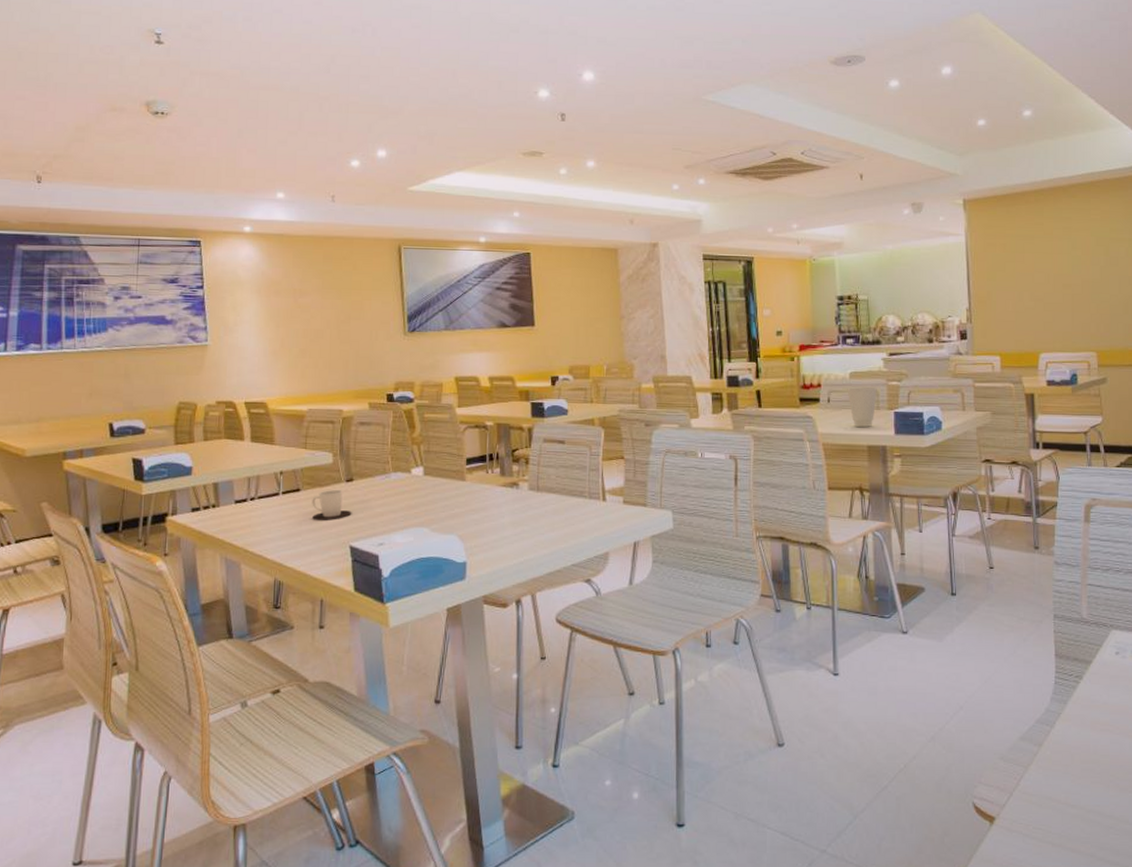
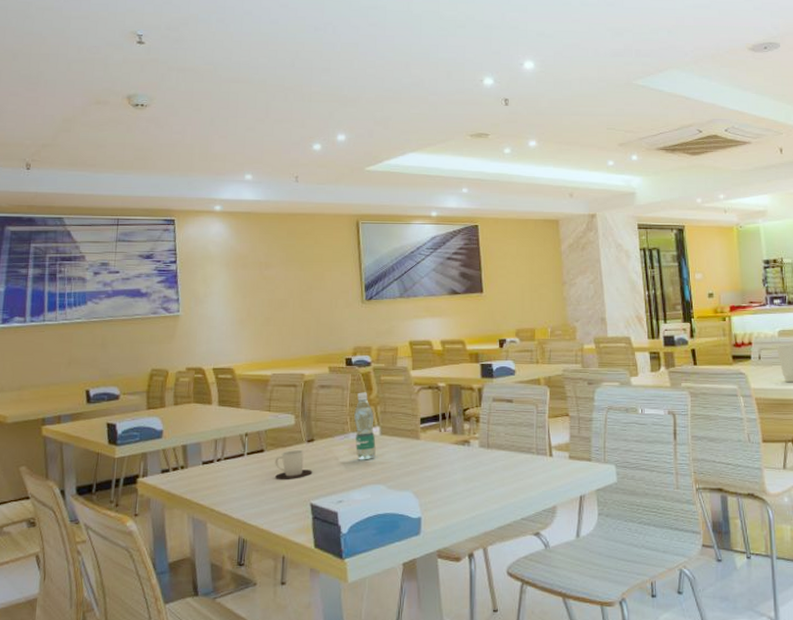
bottle: none [396,430,419,502] -> present [354,392,376,460]

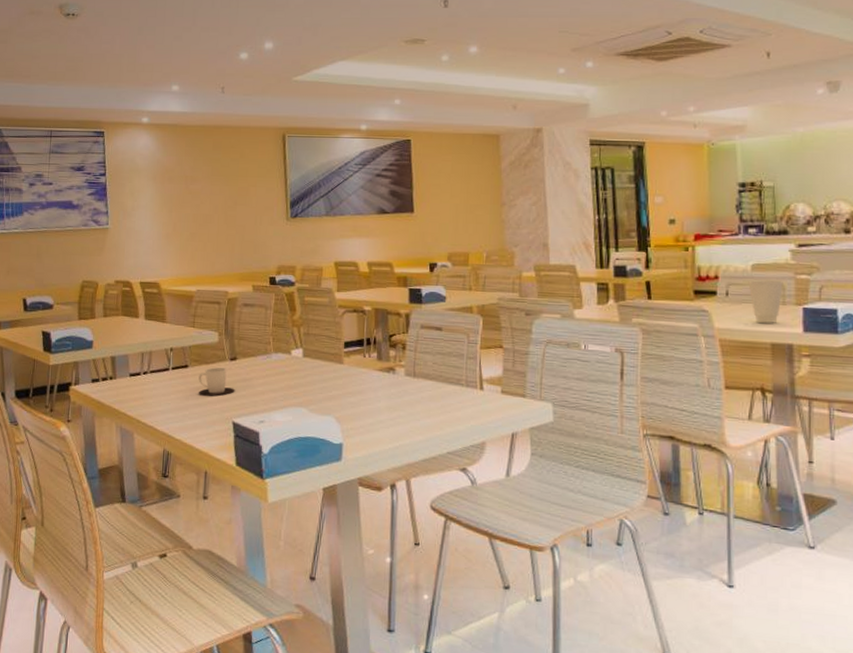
bottle: present [354,392,376,460] -> none [277,312,299,382]

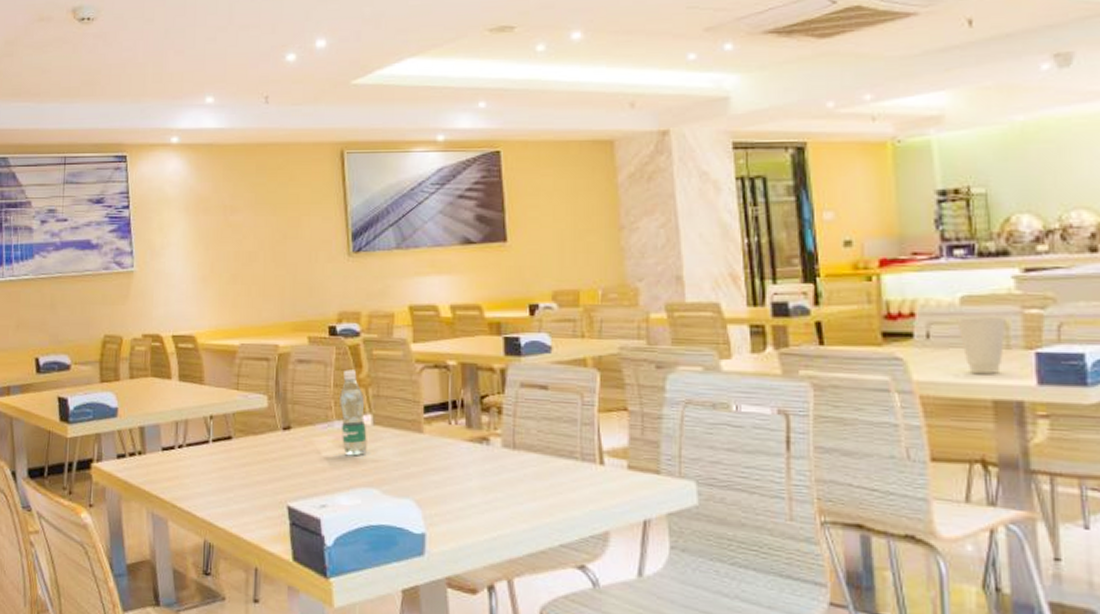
cup: present [198,367,235,396] -> none [245,439,290,474]
bottle: none [277,312,299,382] -> present [340,369,367,456]

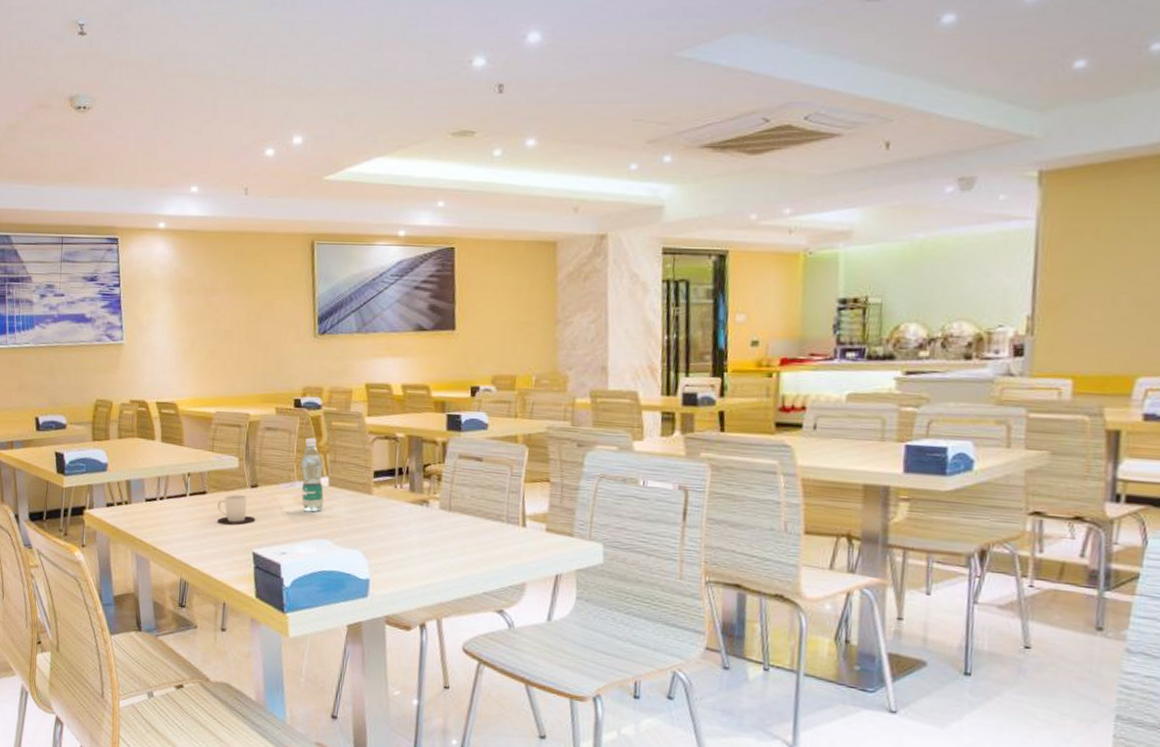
cup: none [245,439,290,474] -> present [217,494,256,525]
cup: present [957,317,1006,374] -> none [841,412,884,462]

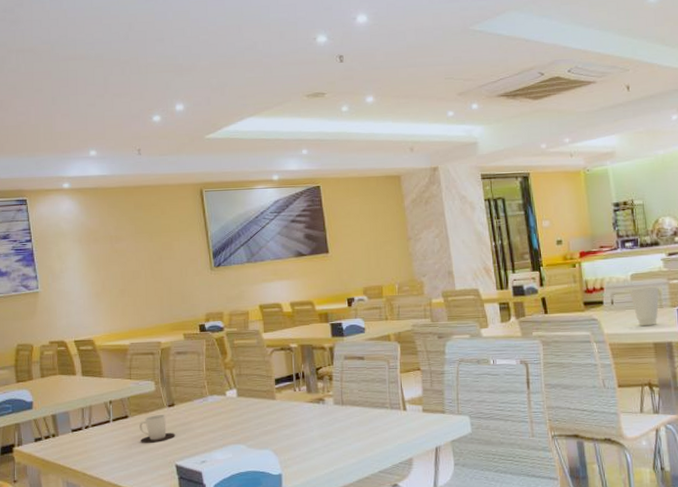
bottle: present [301,437,324,512] -> none [211,356,234,422]
cup: none [841,412,884,462] -> present [629,287,659,326]

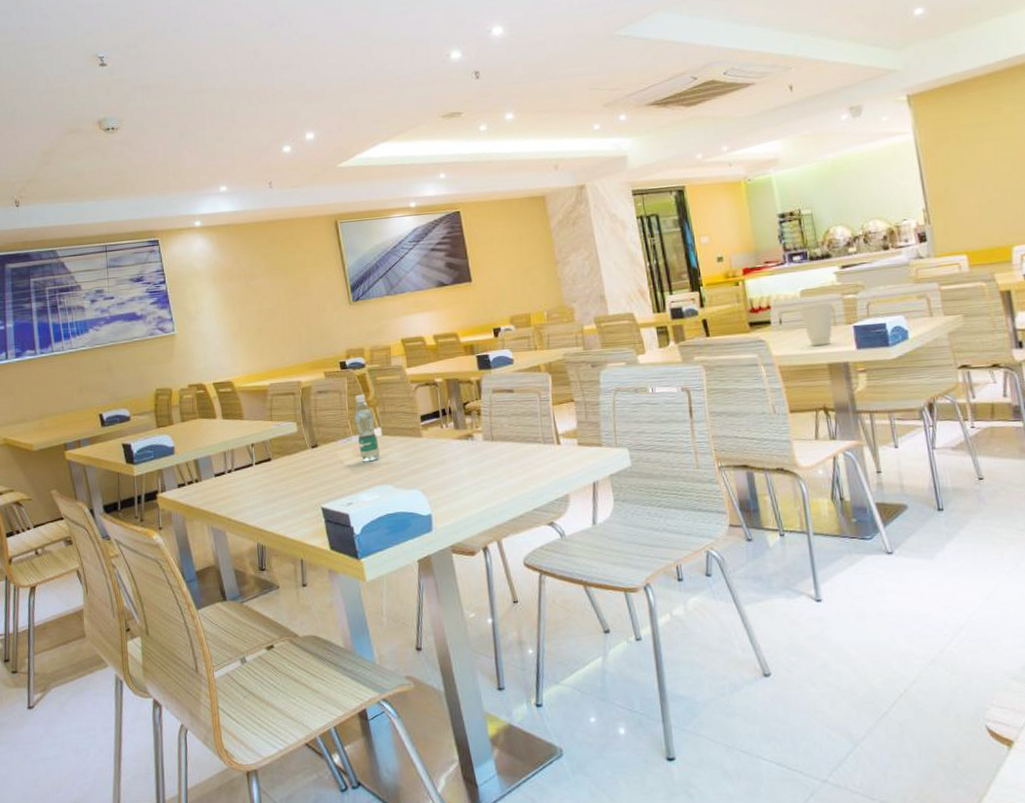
cup: present [139,415,176,443] -> none [282,456,320,486]
bottle: none [211,356,234,422] -> present [354,394,380,462]

